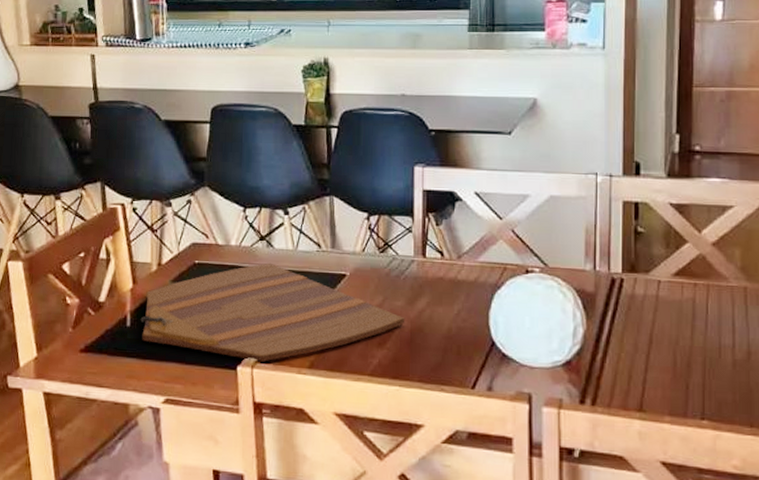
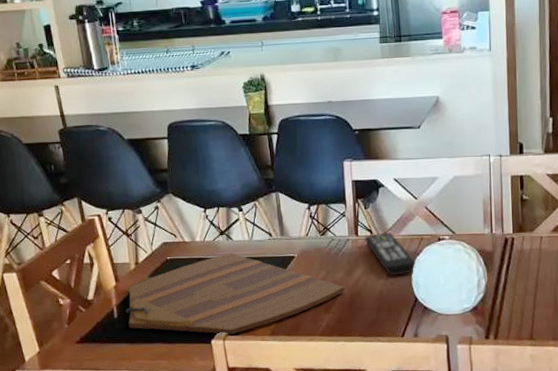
remote control: none [433,256,496,312] -> present [364,232,416,276]

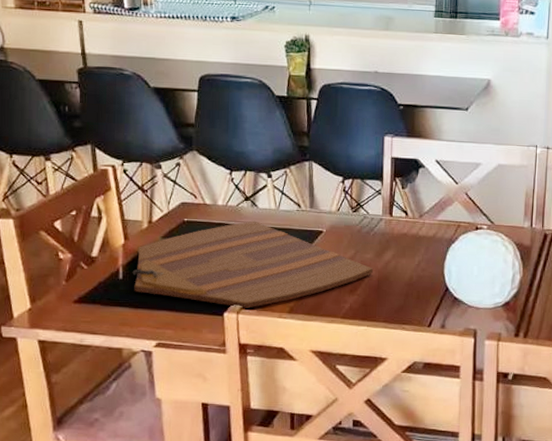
remote control: present [364,232,416,276] -> none [398,215,450,262]

